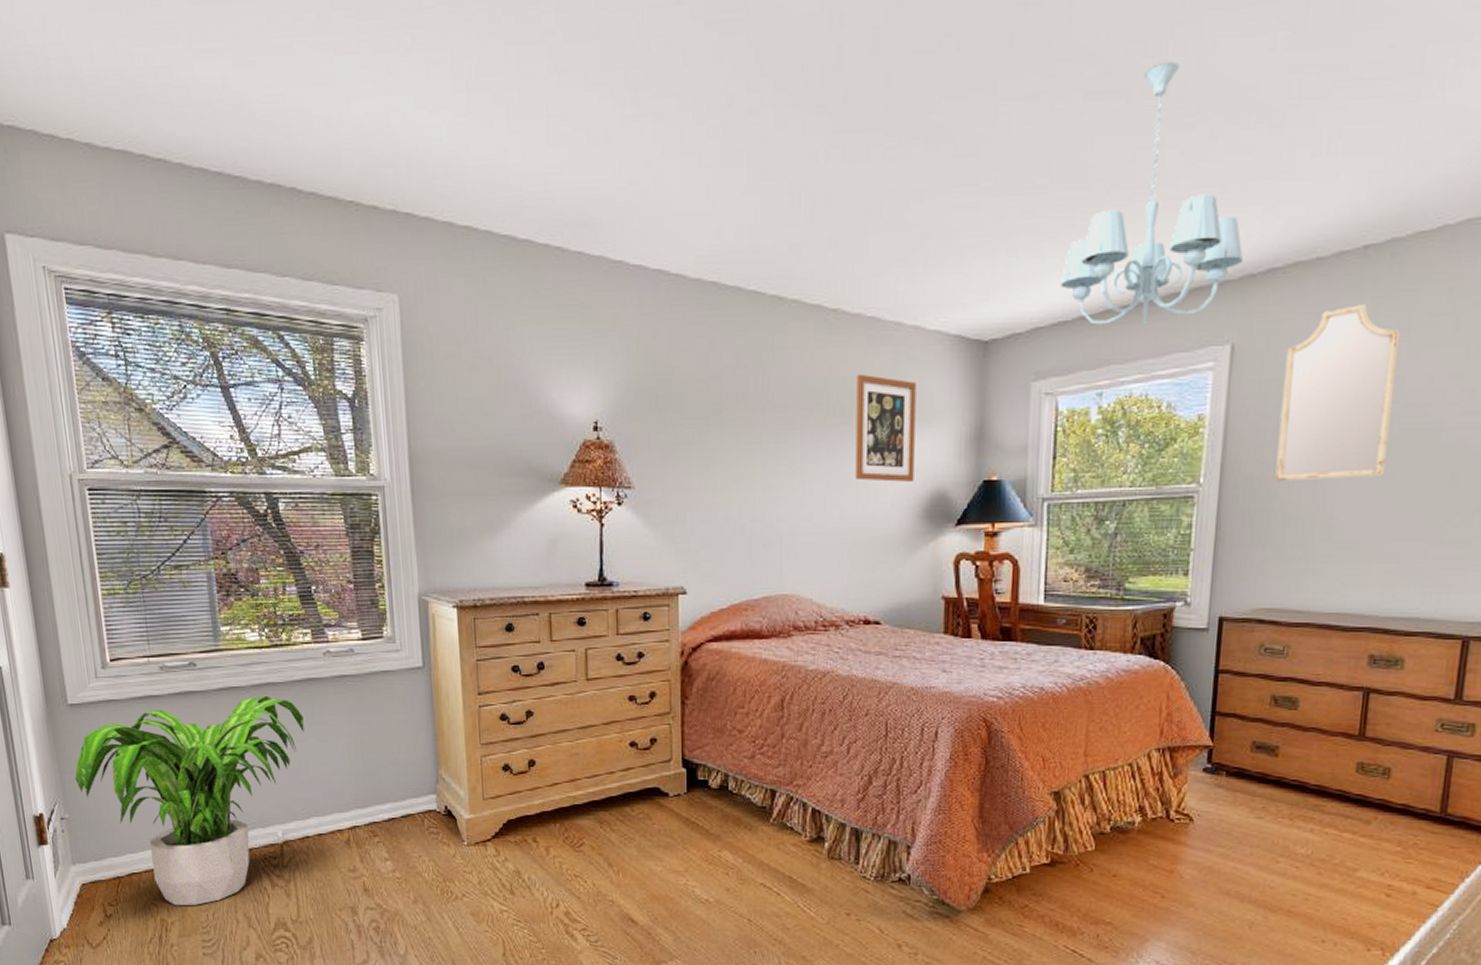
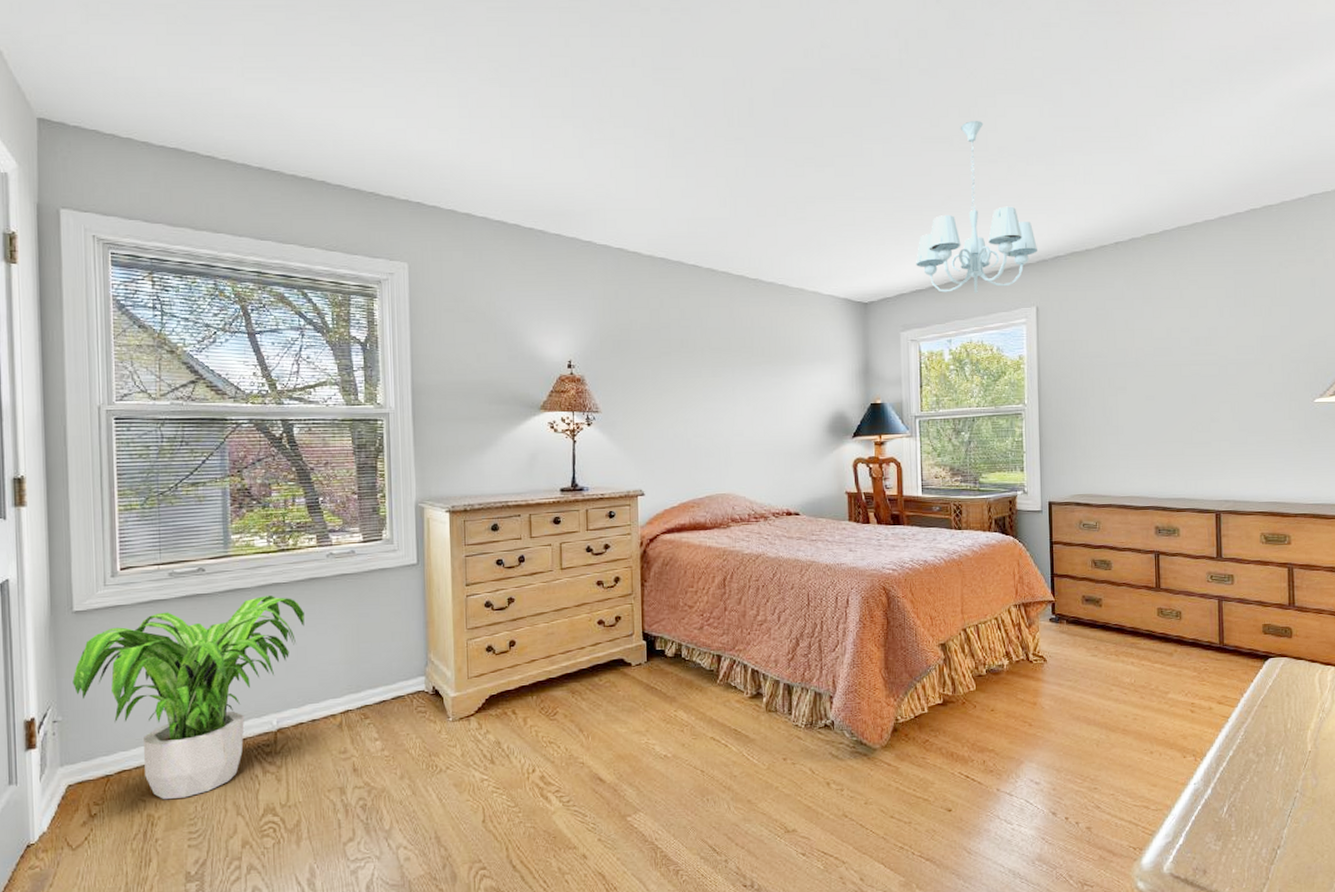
wall art: present [855,375,916,482] -> none [773,326,819,405]
home mirror: present [1275,304,1399,482] -> none [1073,281,1148,402]

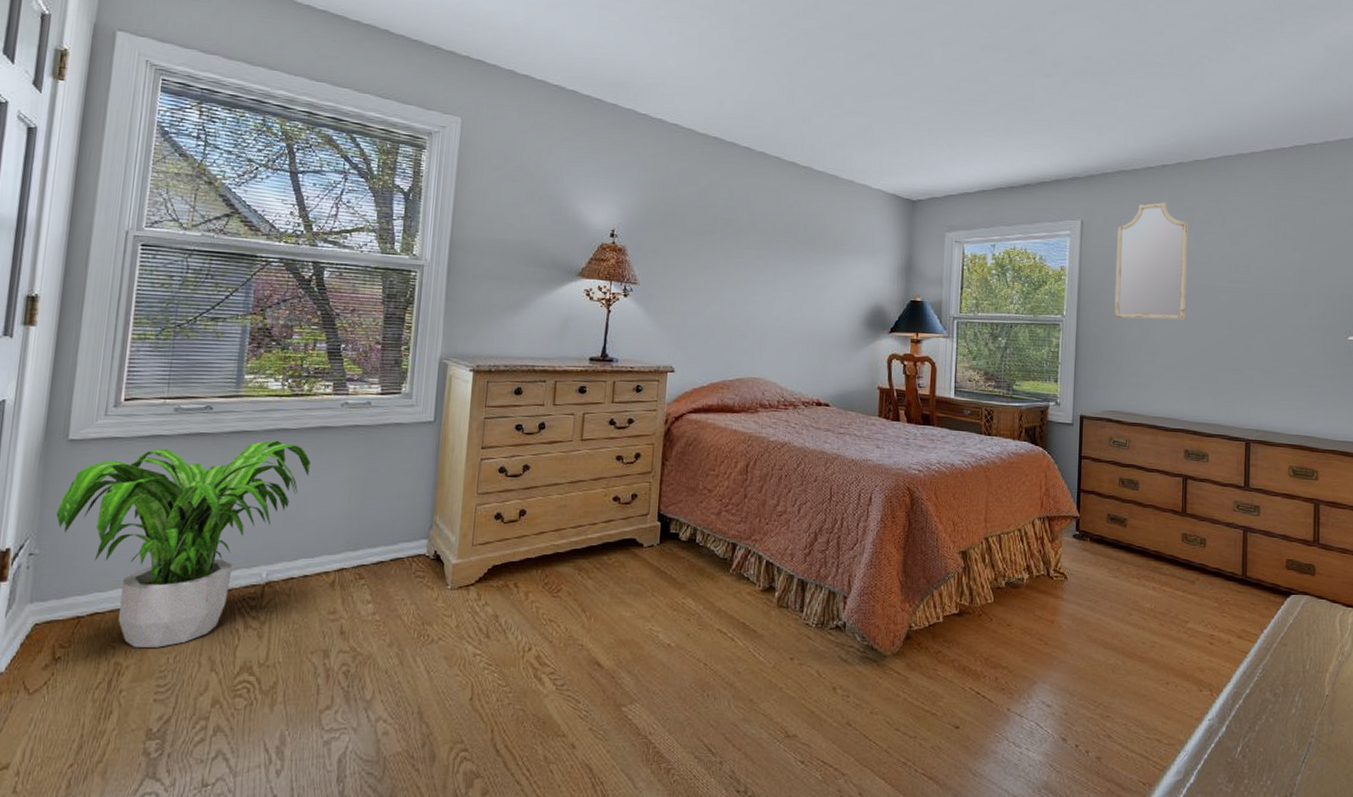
chandelier: present [916,121,1038,293] -> none [966,35,1087,201]
home mirror: none [1073,281,1148,402] -> present [1114,202,1188,320]

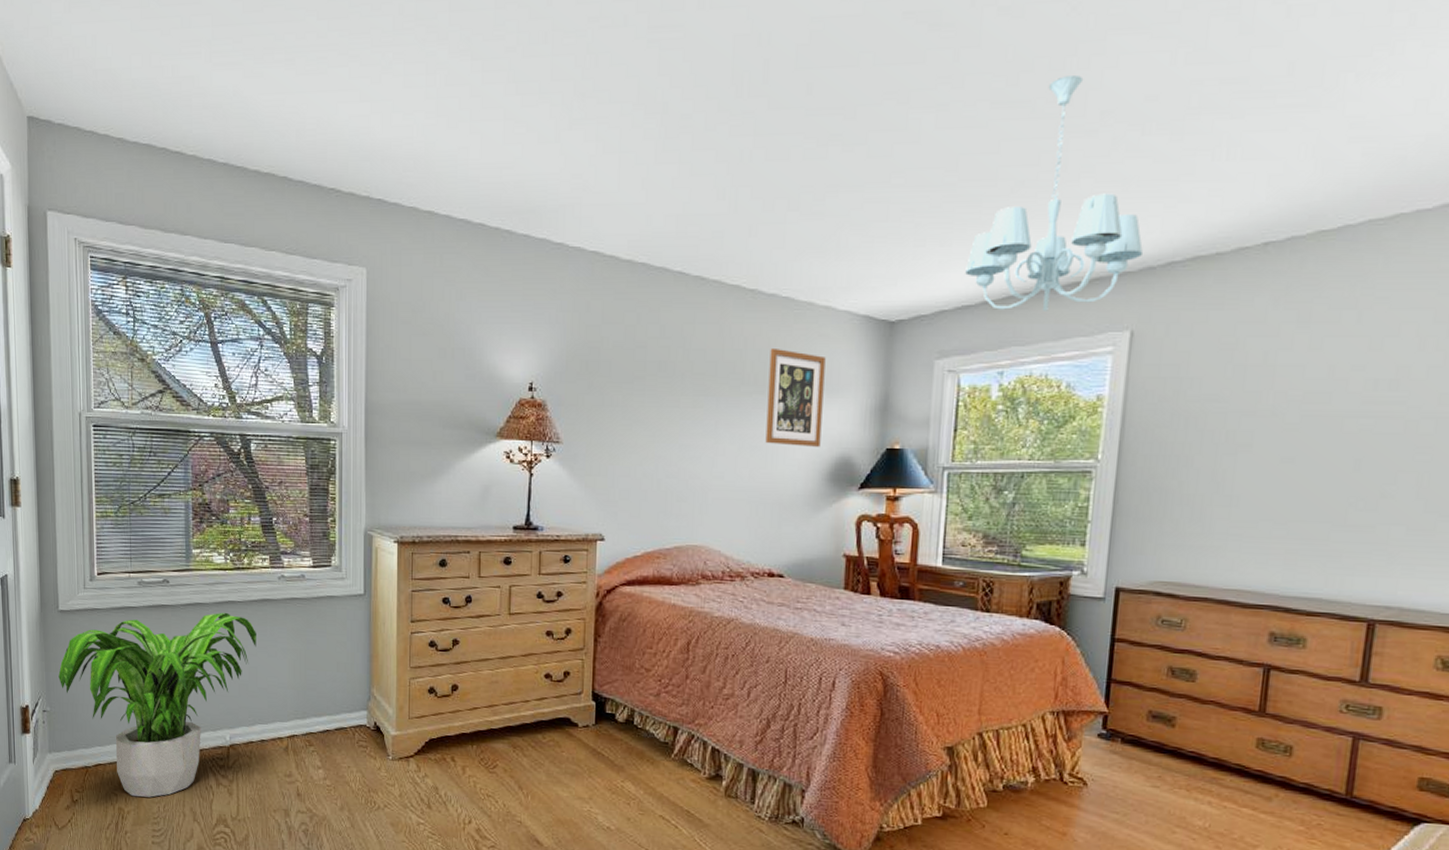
wall art: none [815,215,863,297] -> present [765,349,826,447]
chandelier: none [966,35,1087,201] -> present [965,76,1144,311]
home mirror: present [1114,202,1188,320] -> none [1173,297,1300,461]

